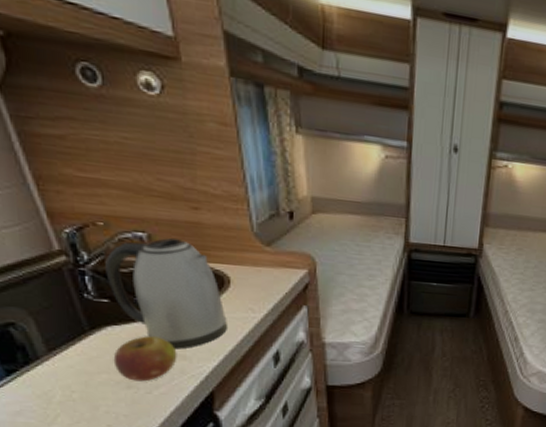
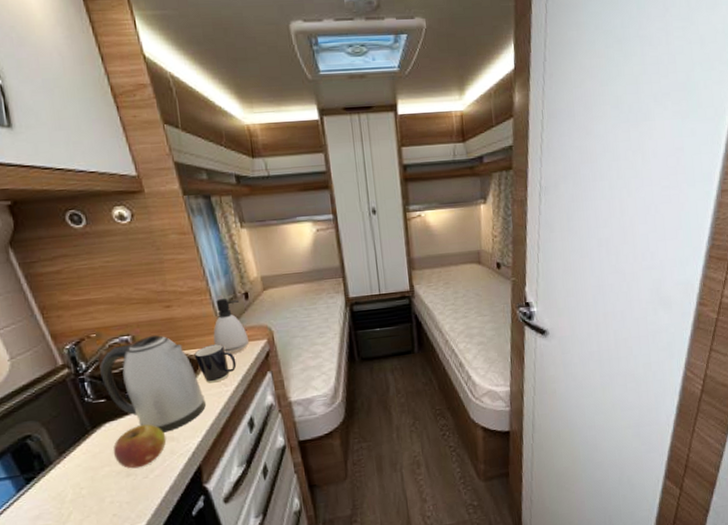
mug: none [221,263,269,306] -> present [194,344,237,383]
soap dispenser: none [246,212,288,279] -> present [213,298,250,354]

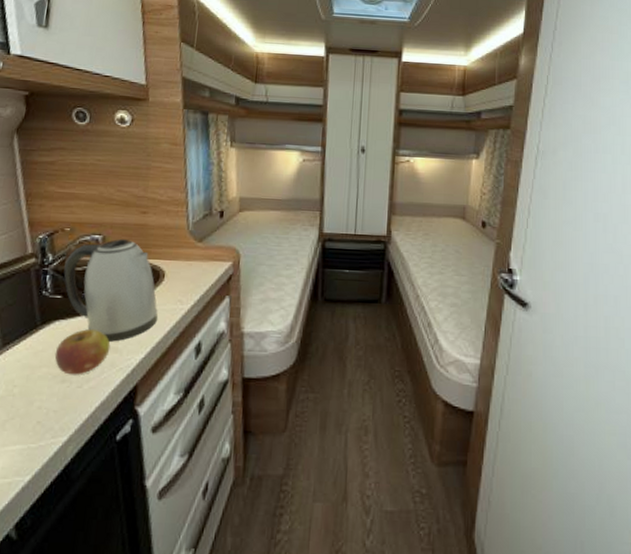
mug: present [194,344,237,383] -> none [157,258,198,298]
soap dispenser: present [213,298,250,354] -> none [180,212,215,271]

